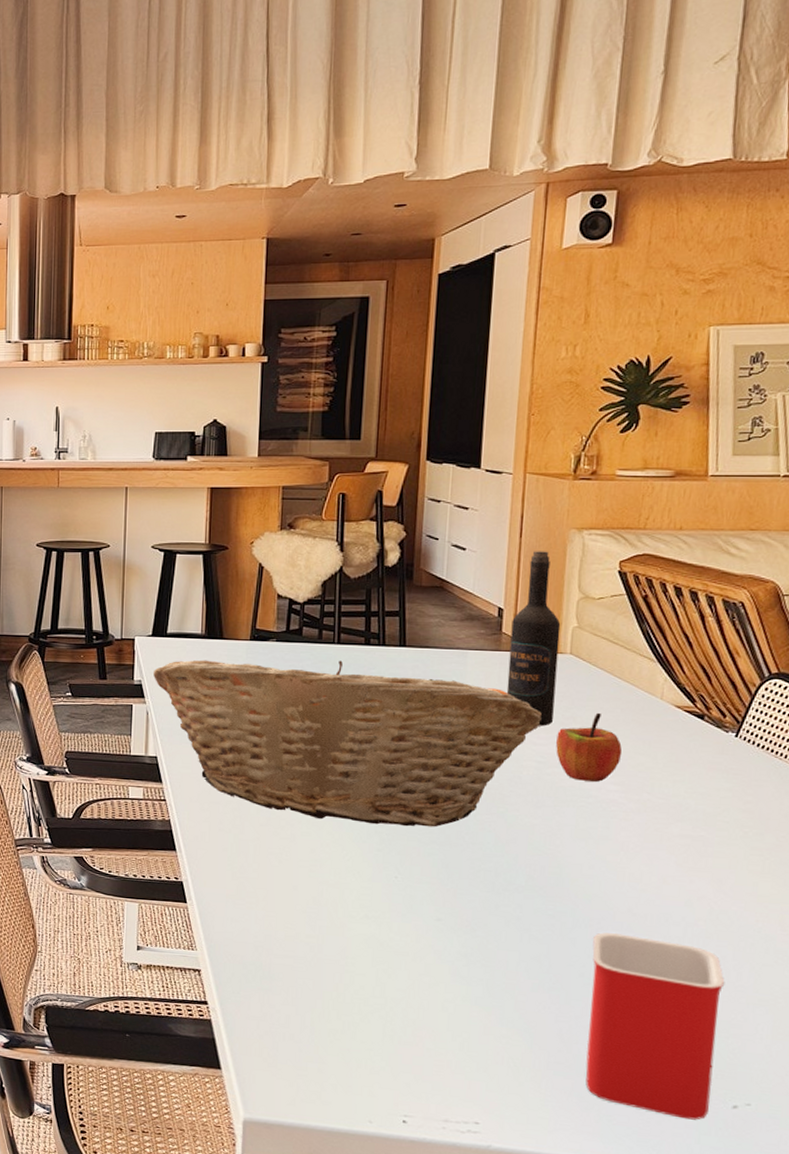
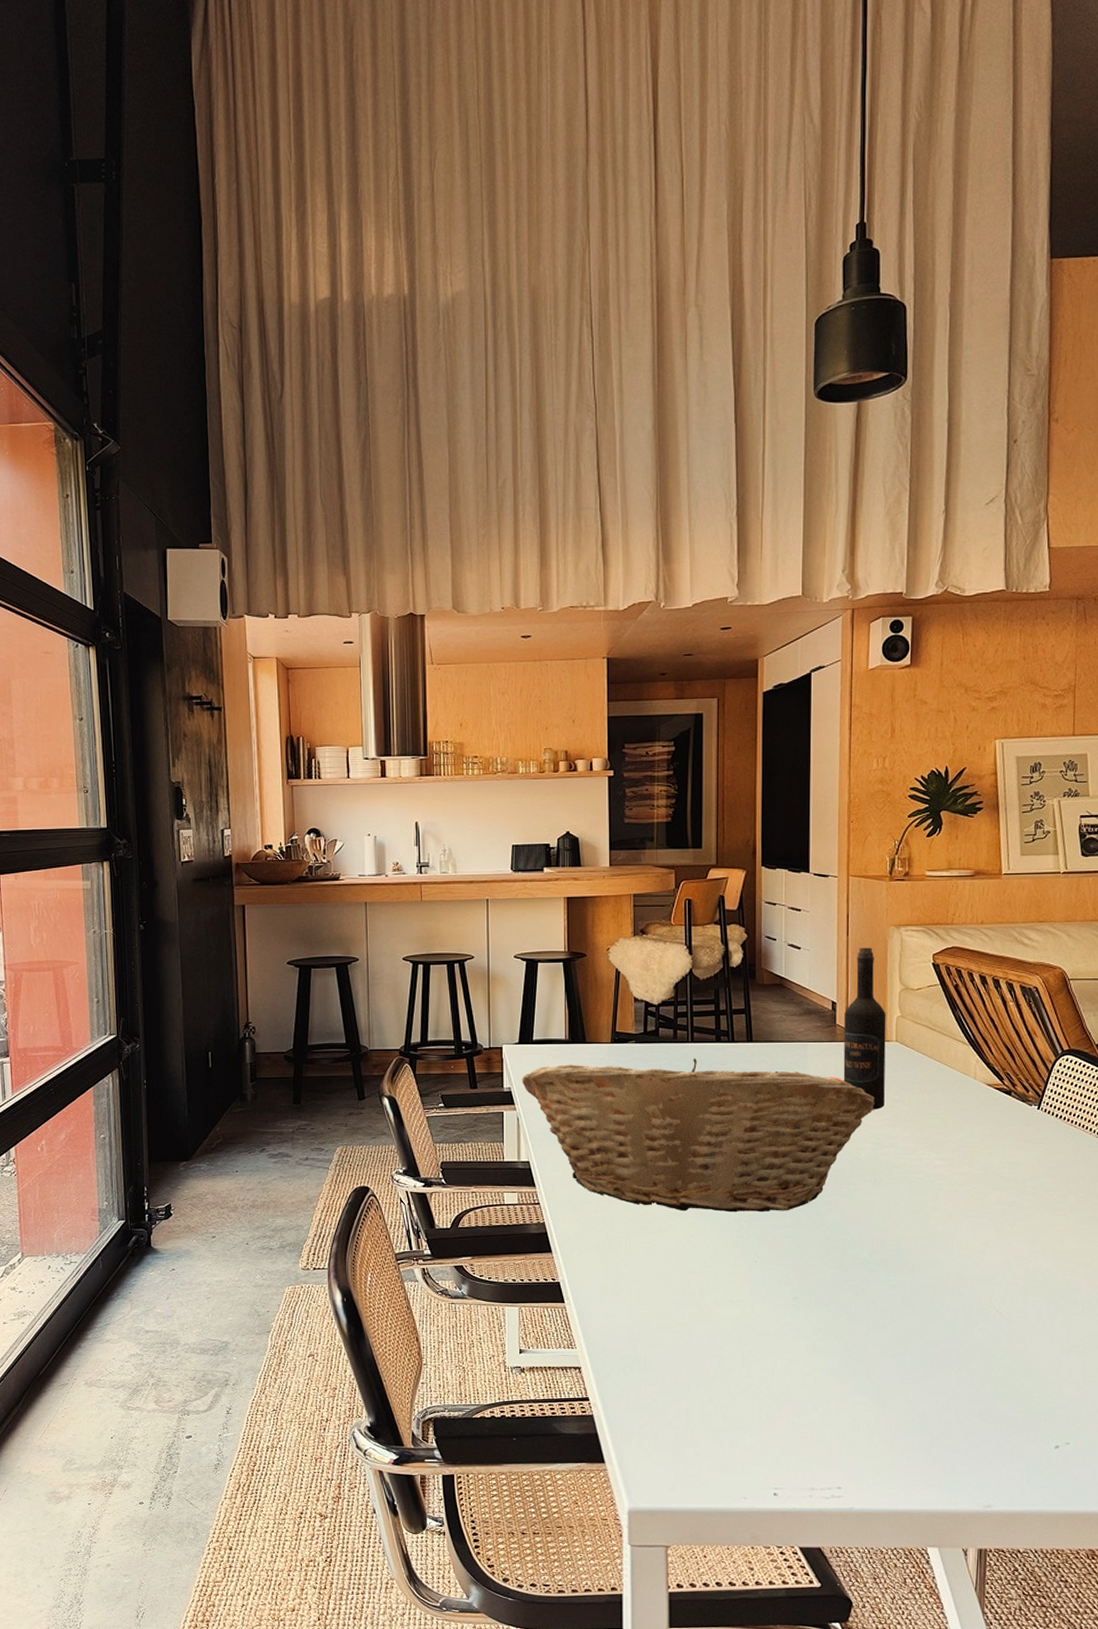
apple: present [556,712,622,782] -> none [888,1094,944,1158]
mug: present [585,932,725,1120] -> none [930,1297,1042,1463]

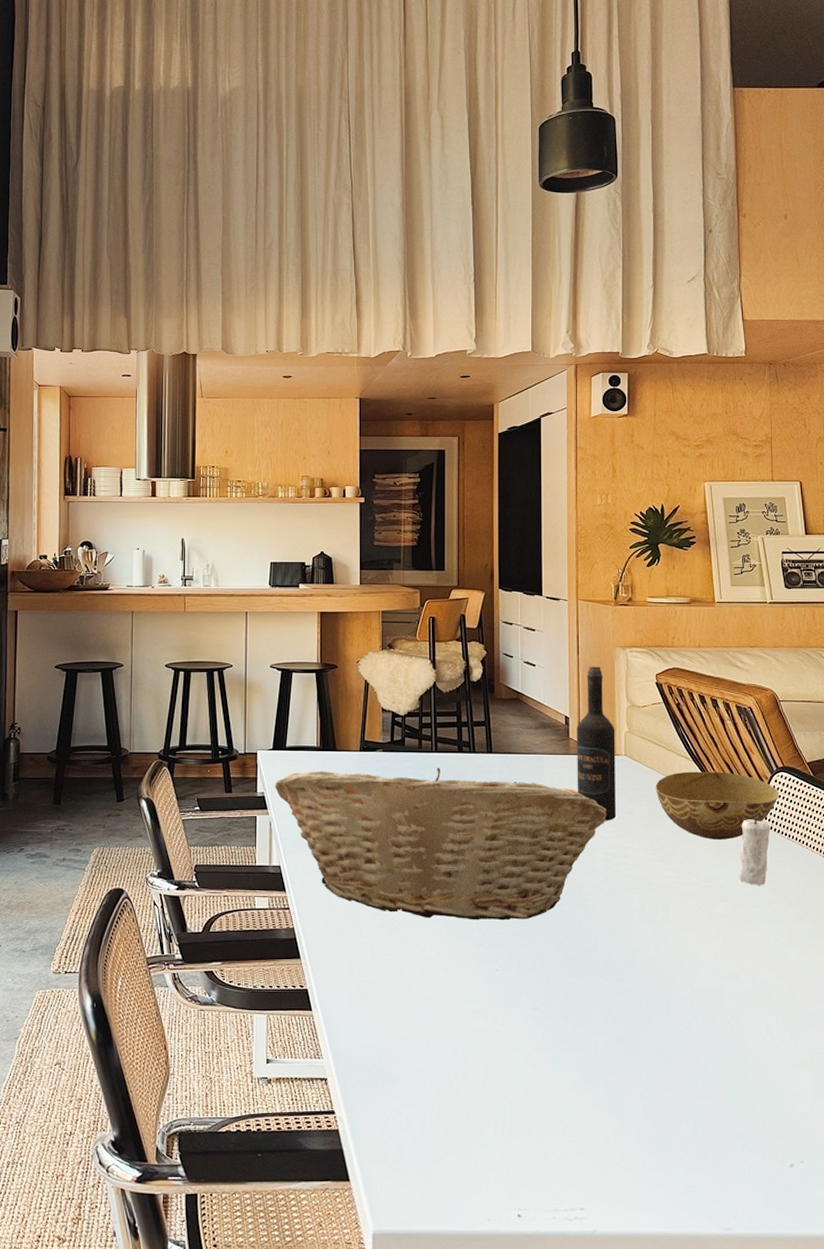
bowl: none [928,1055,1064,1127] -> present [655,770,780,840]
candle: none [1015,1094,1052,1173] -> present [739,809,771,885]

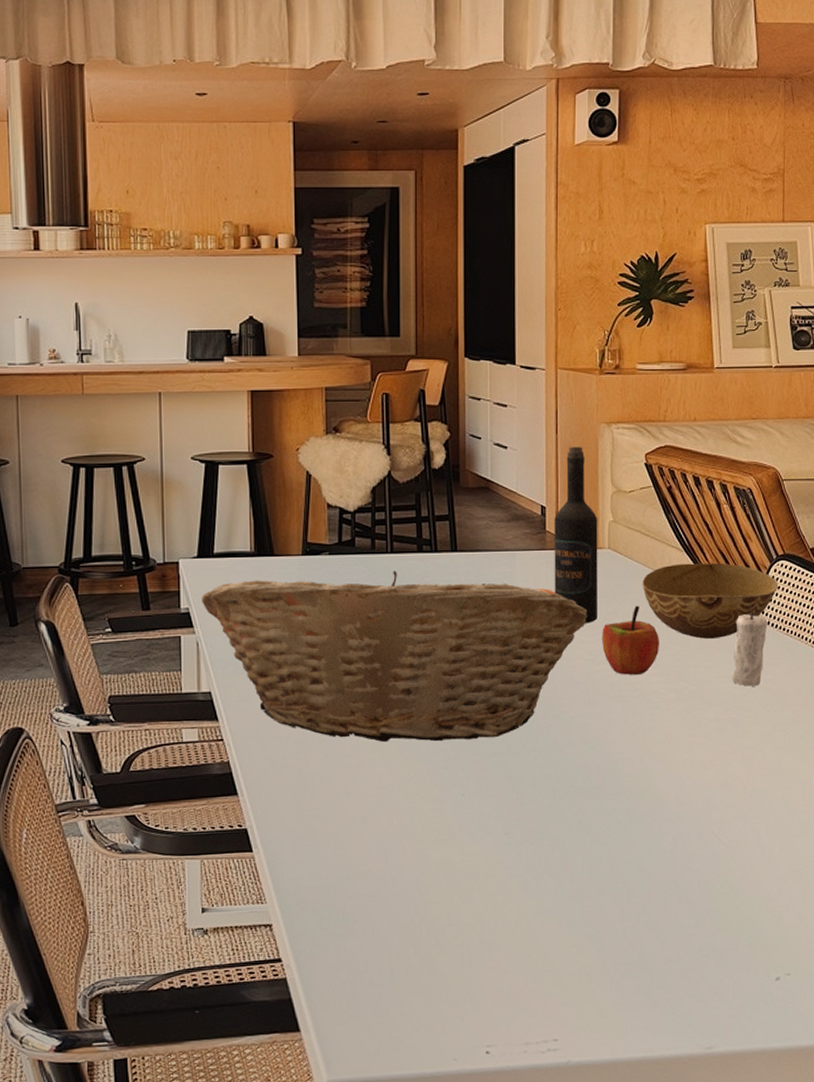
apple: none [620,807,672,869] -> present [602,605,659,675]

